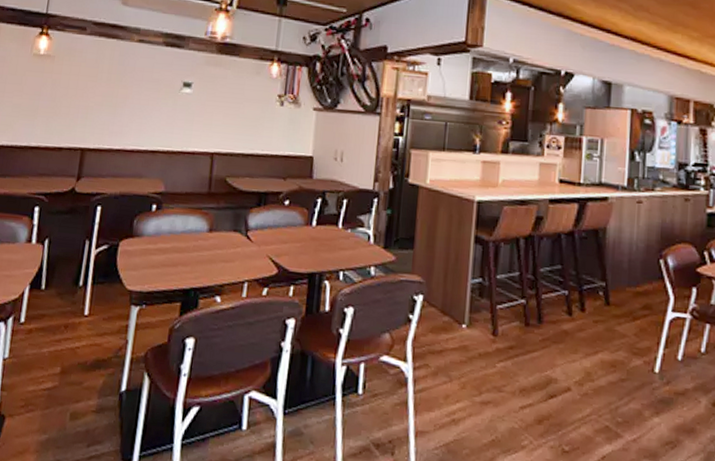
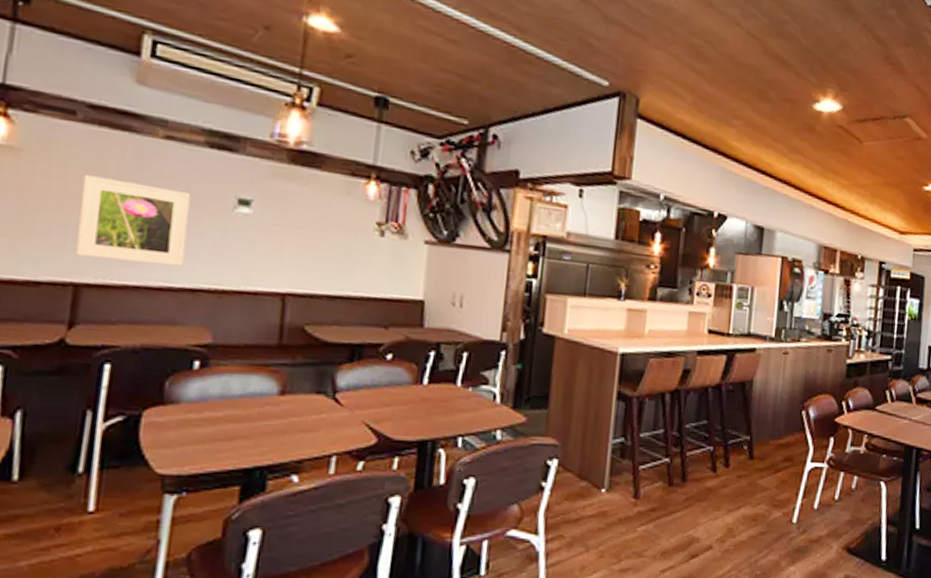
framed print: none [83,71,154,134] -> present [75,175,191,267]

